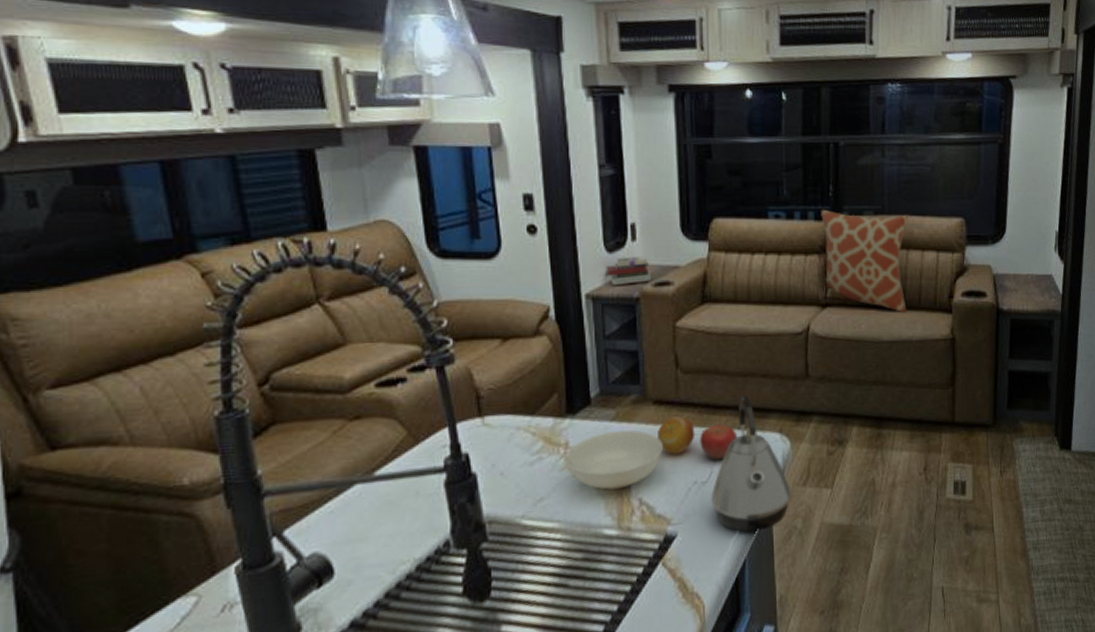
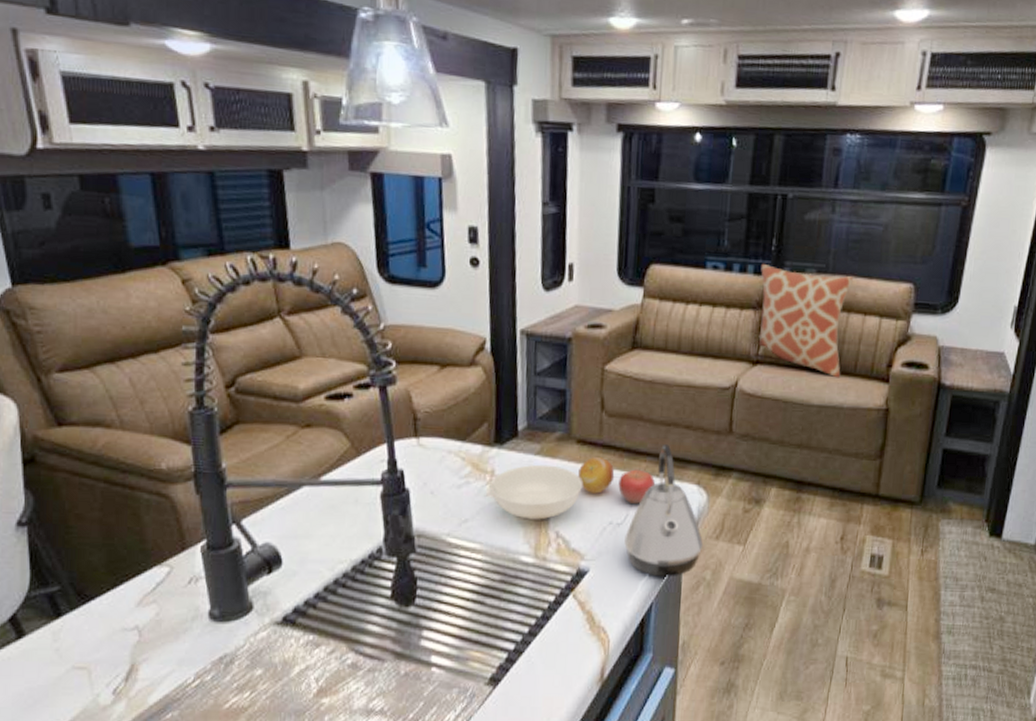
books: present [606,256,652,285] -> none [541,296,585,325]

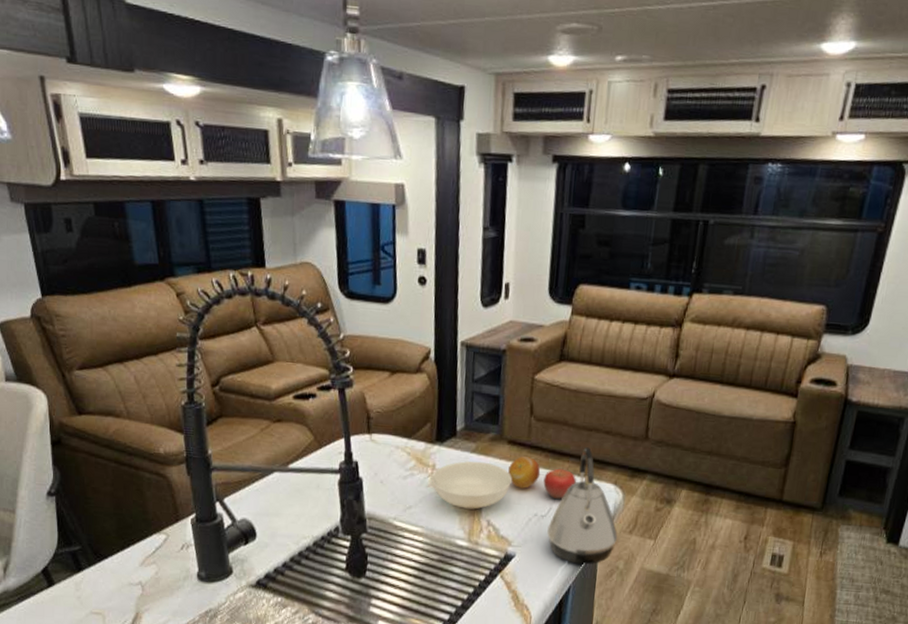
pillow: present [752,263,854,378] -> none [669,284,769,392]

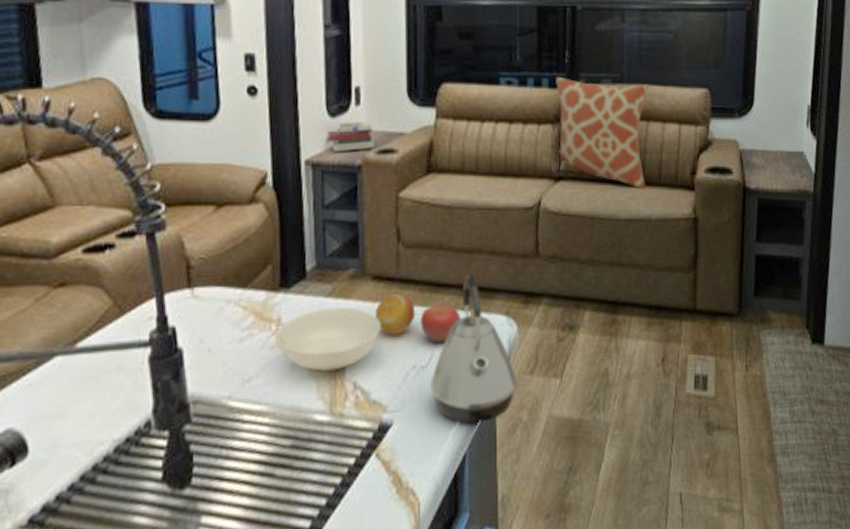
books: none [480,312,519,338] -> present [327,121,375,151]
pillow: none [669,284,769,392] -> present [553,76,650,189]

